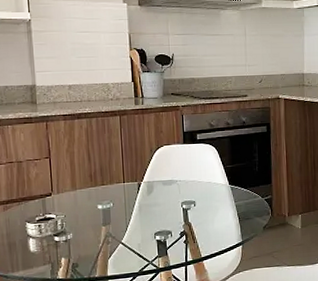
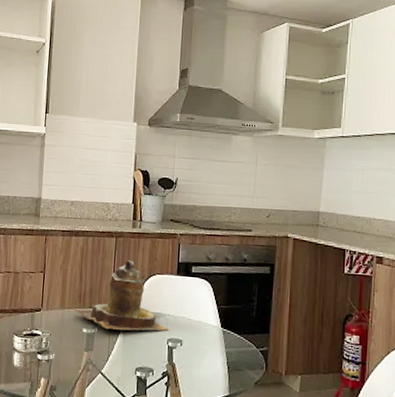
teapot: none [85,136,182,203] -> present [73,260,169,331]

